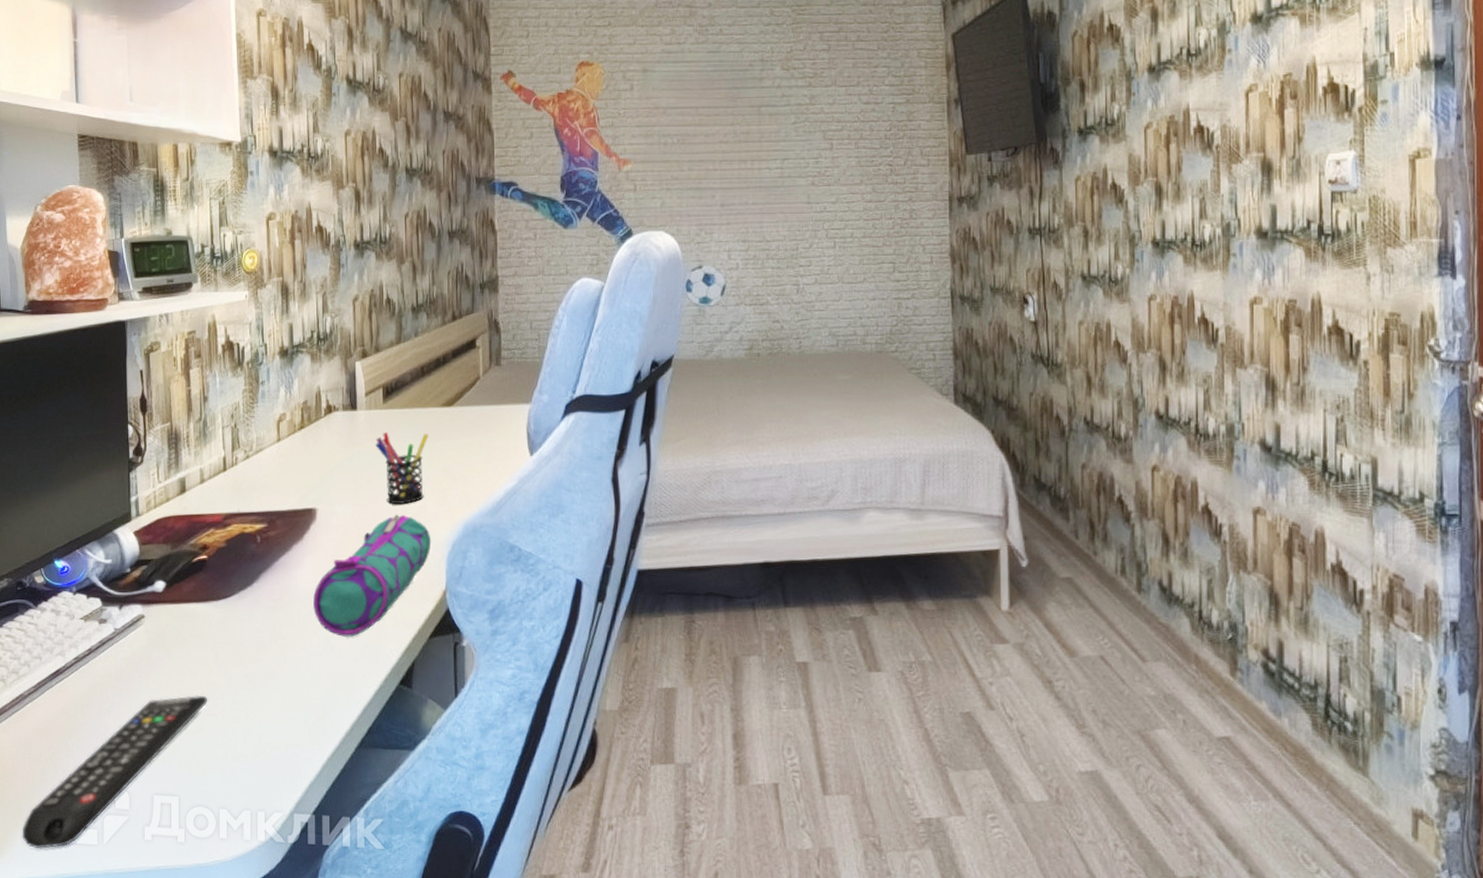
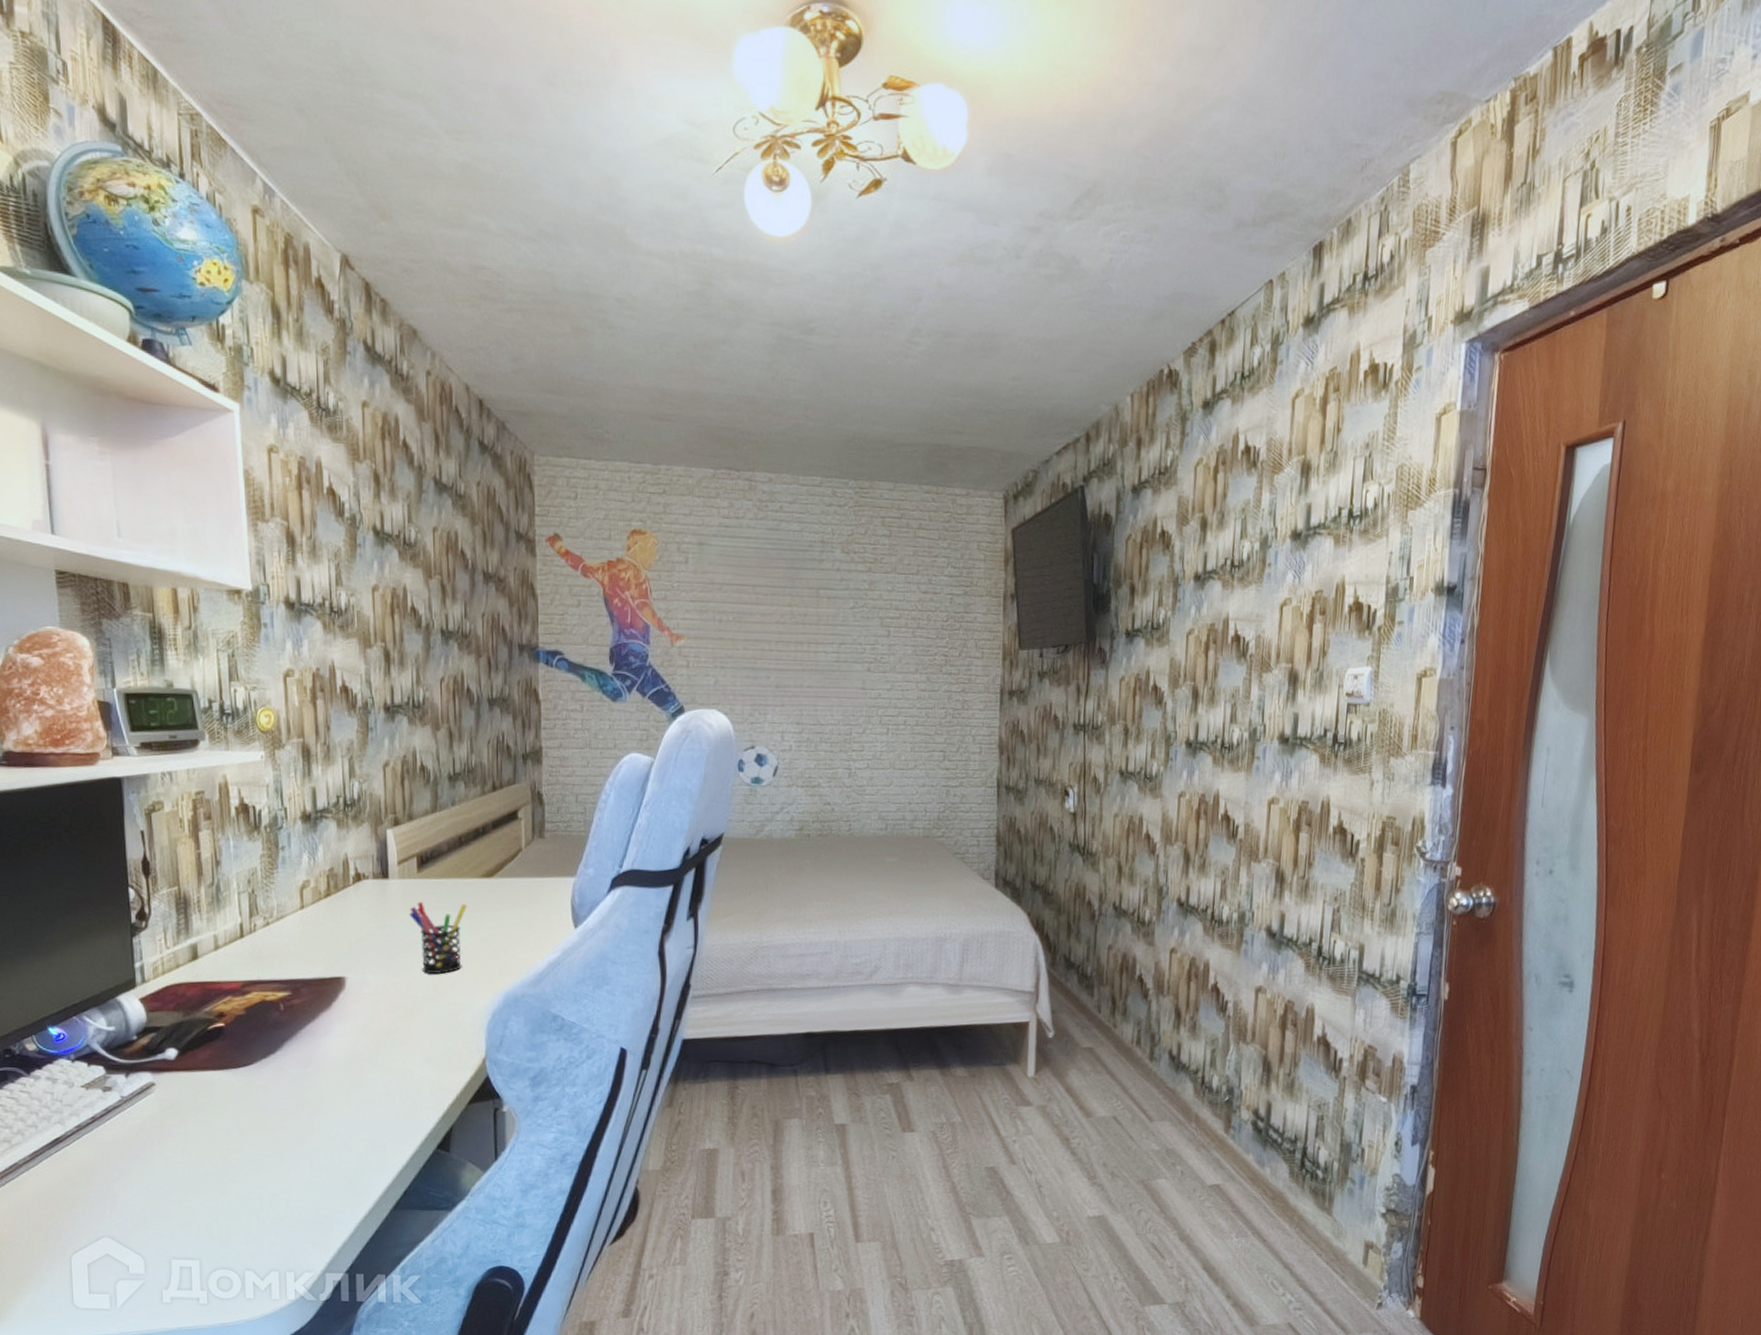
remote control: present [22,695,208,850] -> none [23,1161,229,1316]
pencil case: present [313,514,432,637] -> none [343,983,470,1104]

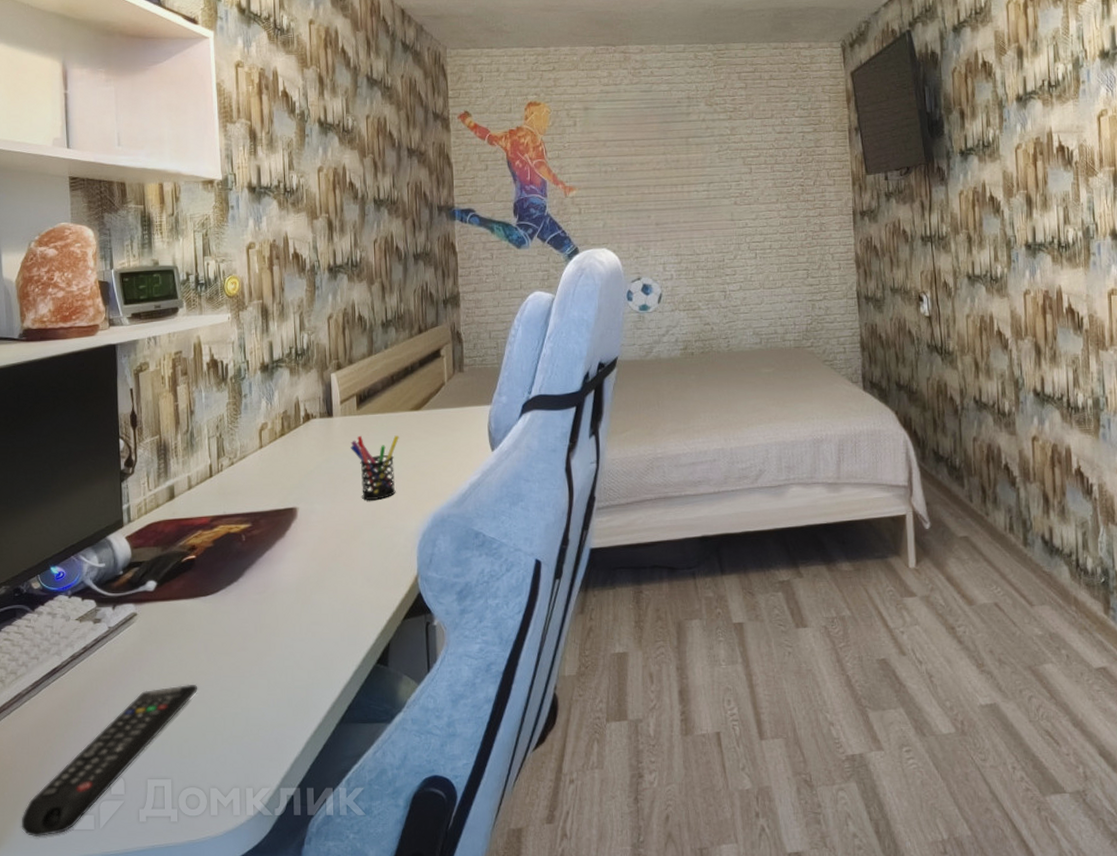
remote control: none [23,1161,229,1316] -> present [21,684,198,838]

